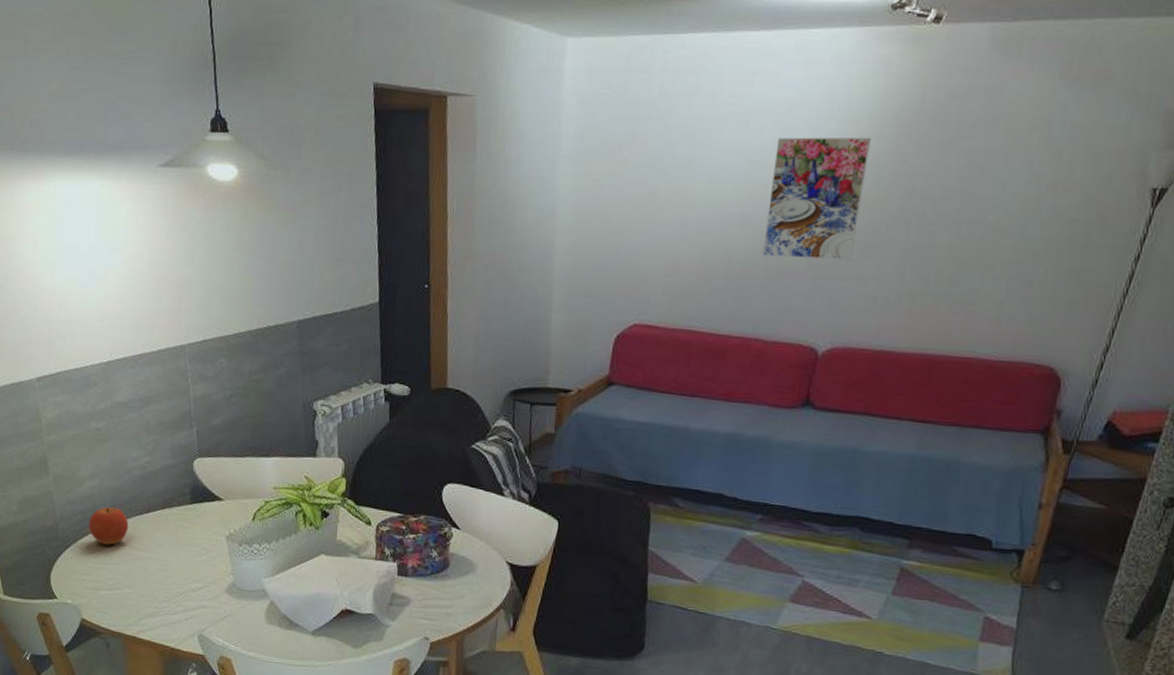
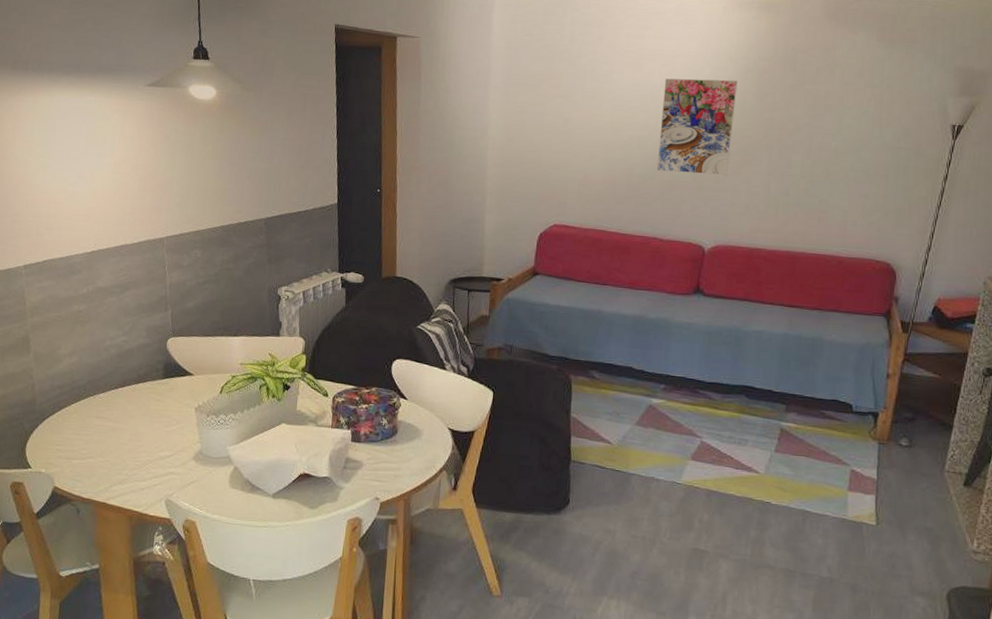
fruit: present [89,507,129,545] -> none [65,382,104,417]

